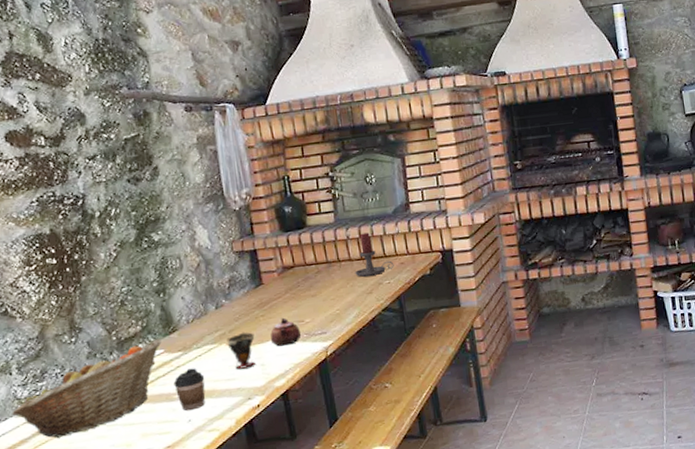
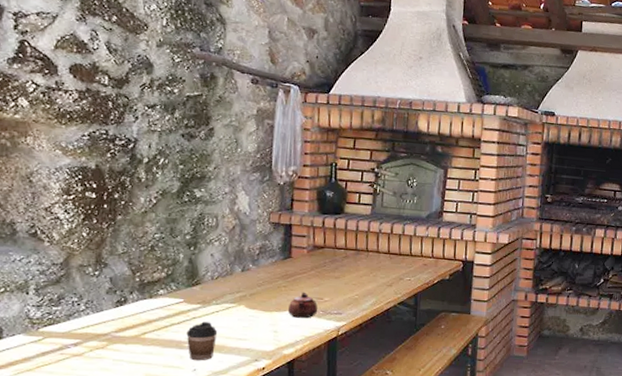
fruit basket: present [12,339,162,438] -> none [21,289,183,363]
cup: present [226,332,255,370] -> none [245,298,274,332]
candle holder: present [355,232,394,277] -> none [380,230,418,271]

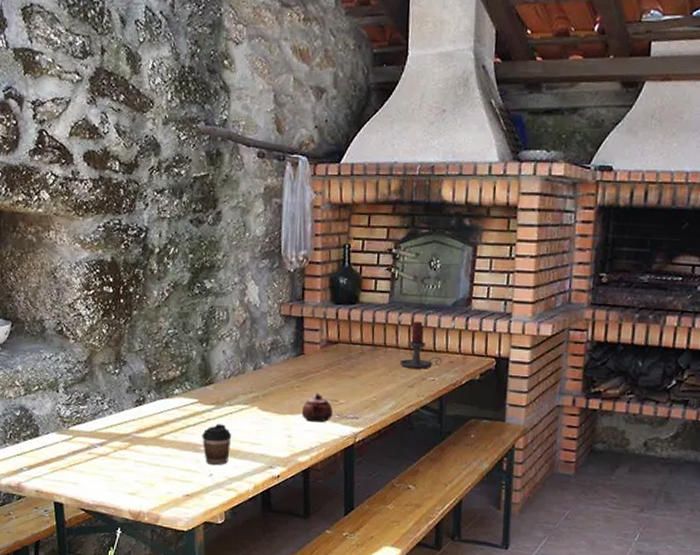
candle holder: none [380,230,418,271] -> present [399,321,443,369]

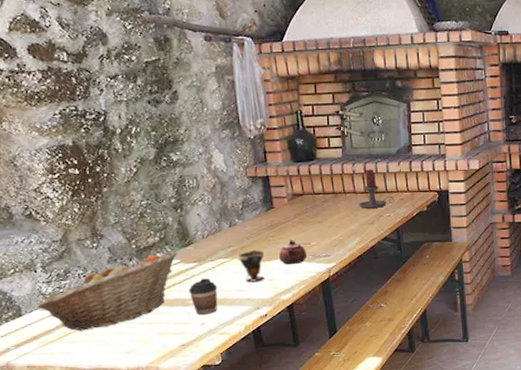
fruit basket: none [54,388,197,462] -> present [37,251,178,331]
cup: none [258,399,287,436] -> present [238,249,265,282]

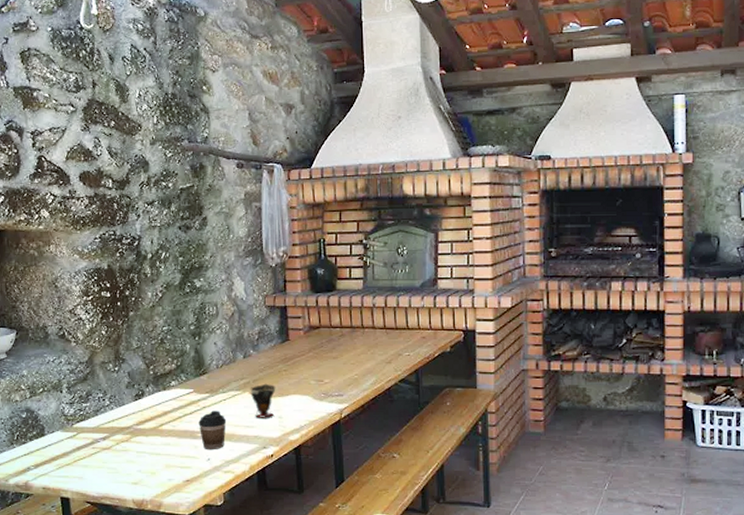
fruit basket: present [37,251,178,331] -> none [59,379,192,456]
teapot: present [278,239,307,265] -> none [290,375,319,402]
candle holder: present [359,169,395,209] -> none [377,303,416,346]

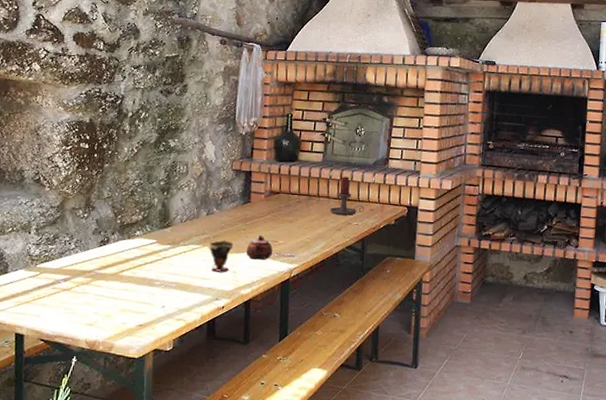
coffee cup: present [198,411,227,450] -> none [157,261,184,299]
teapot: none [290,375,319,402] -> present [246,234,273,260]
candle holder: none [377,303,416,346] -> present [330,176,365,215]

